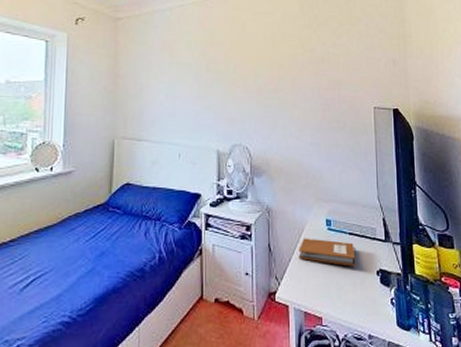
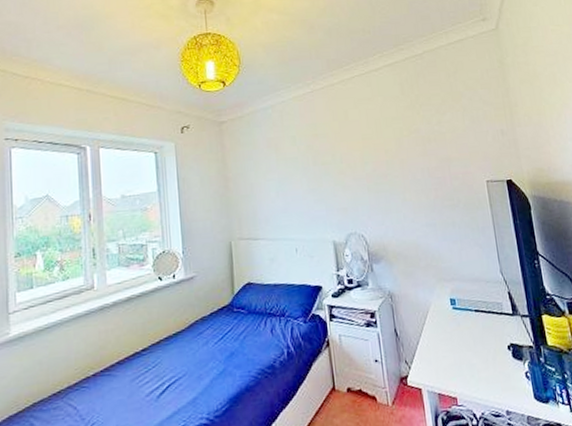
notebook: present [298,238,357,266] -> none [425,318,485,344]

